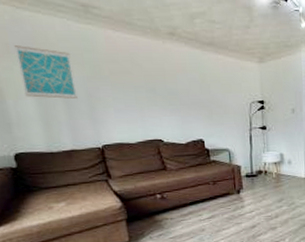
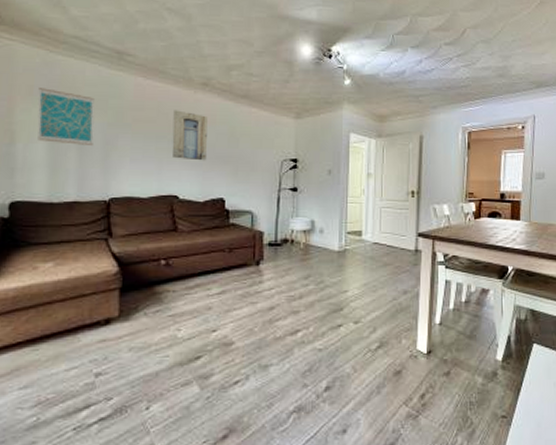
wall art: none [146,60,184,107] -> present [172,110,208,161]

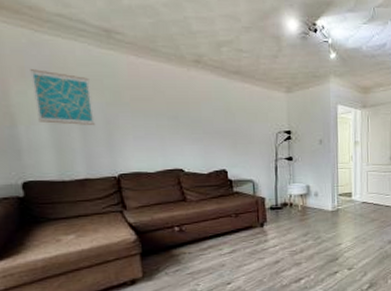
wall art: present [172,110,208,161] -> none [169,88,207,136]

